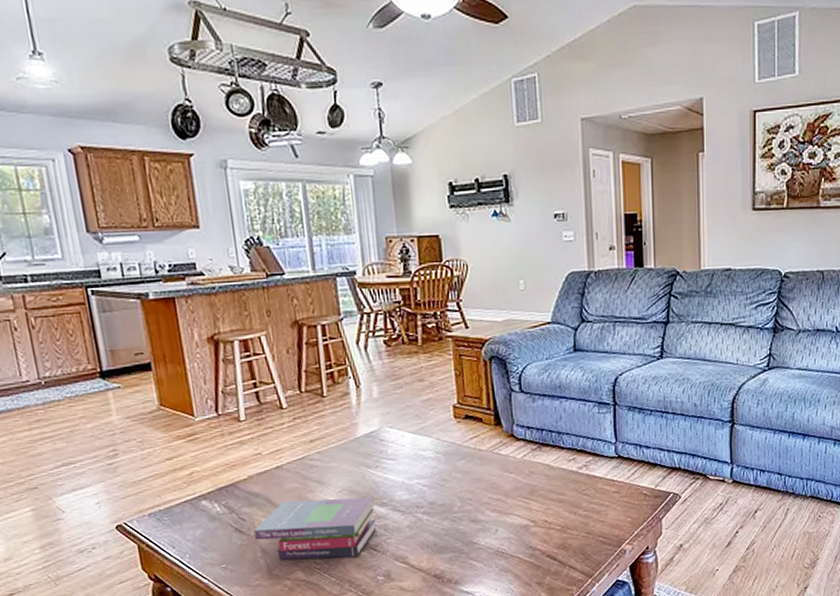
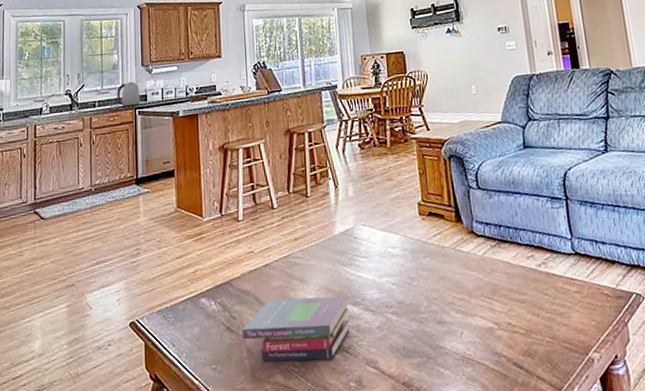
kettle: none [55,252,92,286] -> present [117,81,141,109]

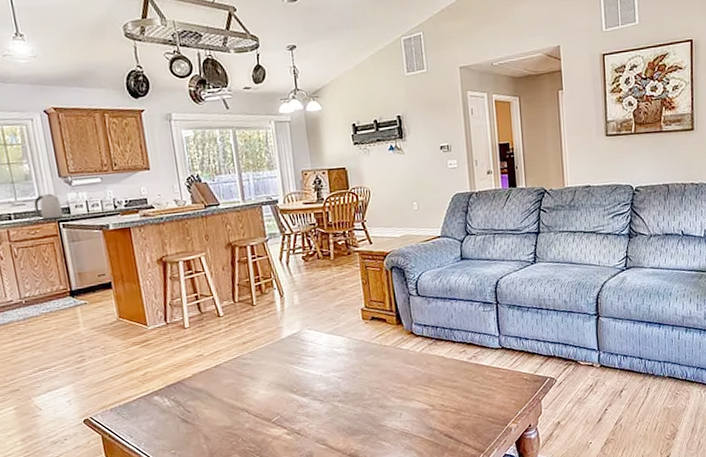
books: present [241,295,349,362] -> none [197,388,300,445]

